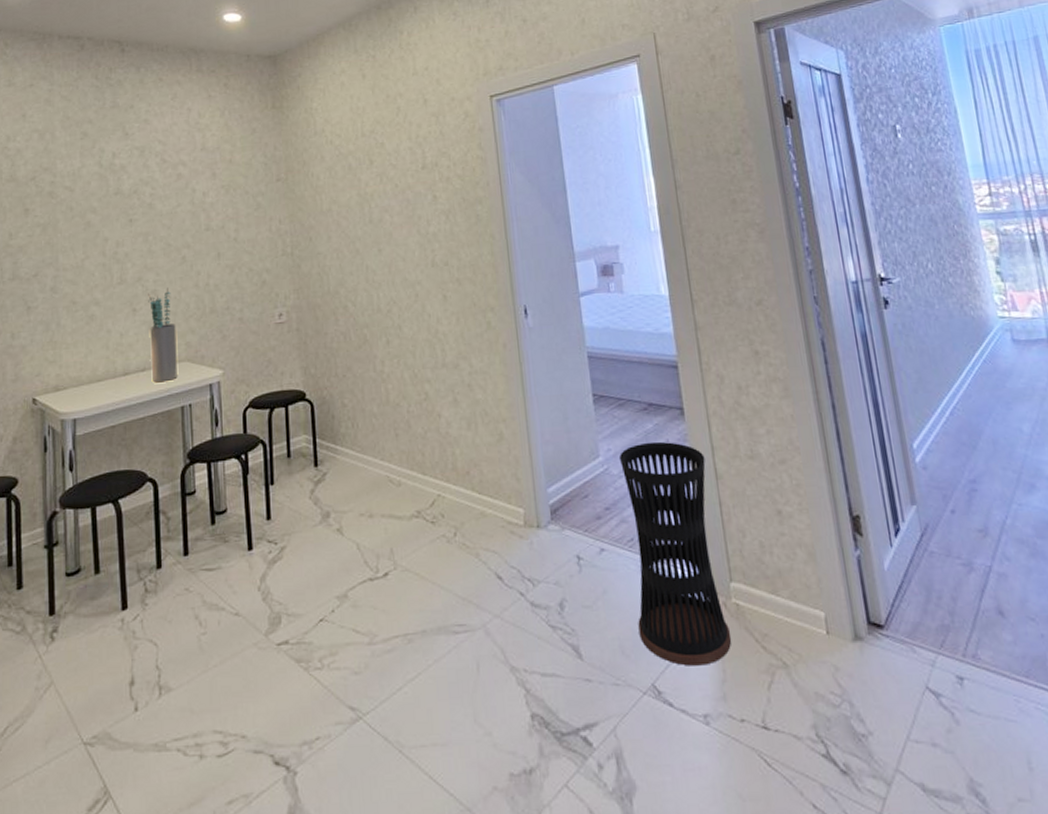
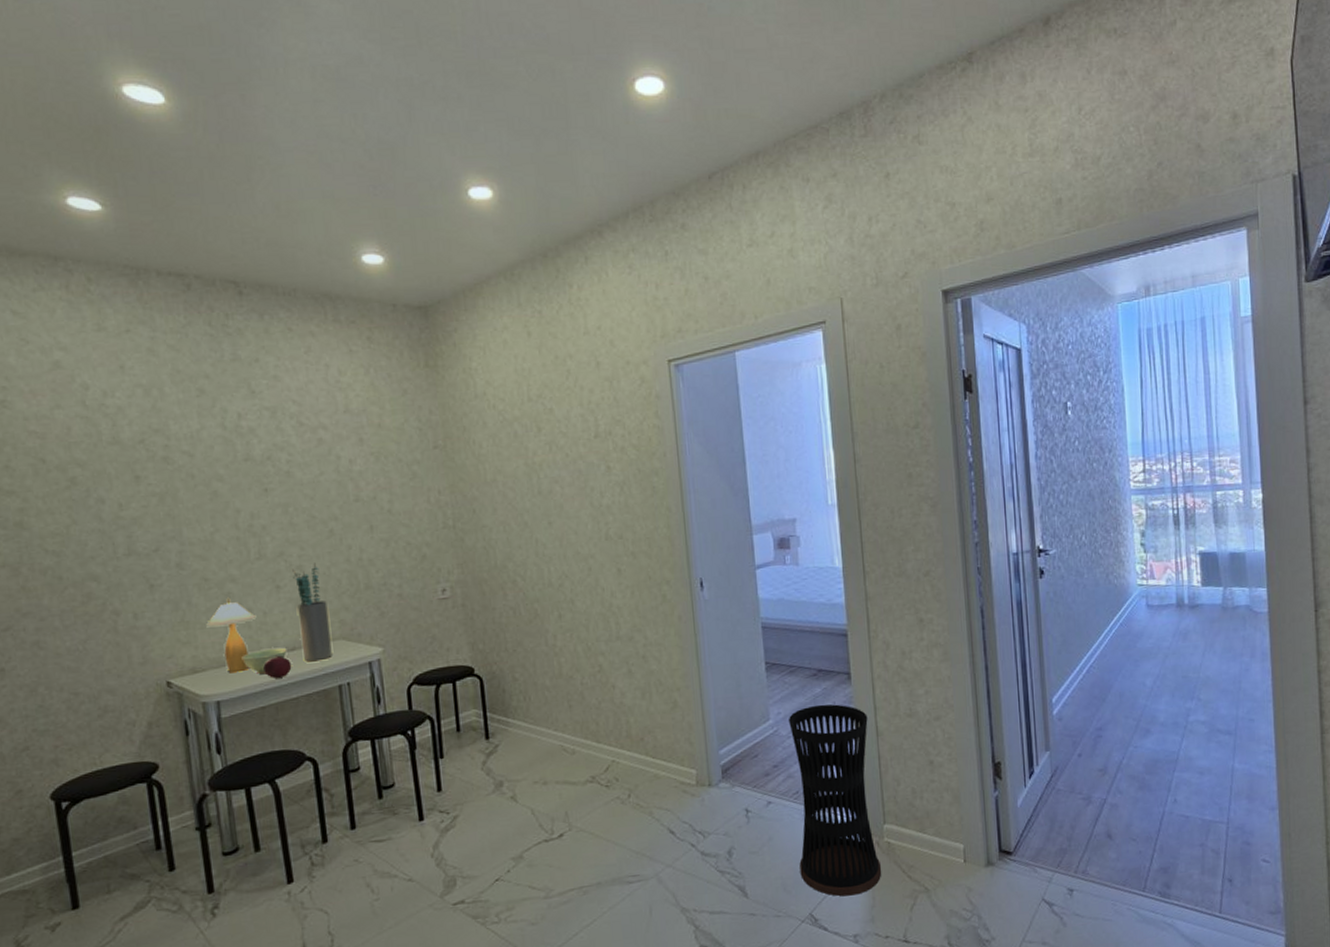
table lamp: none [71,320,113,392] -> present [206,598,255,673]
bowl: none [98,368,138,394] -> present [241,647,287,675]
fruit: none [116,375,141,398] -> present [263,655,292,678]

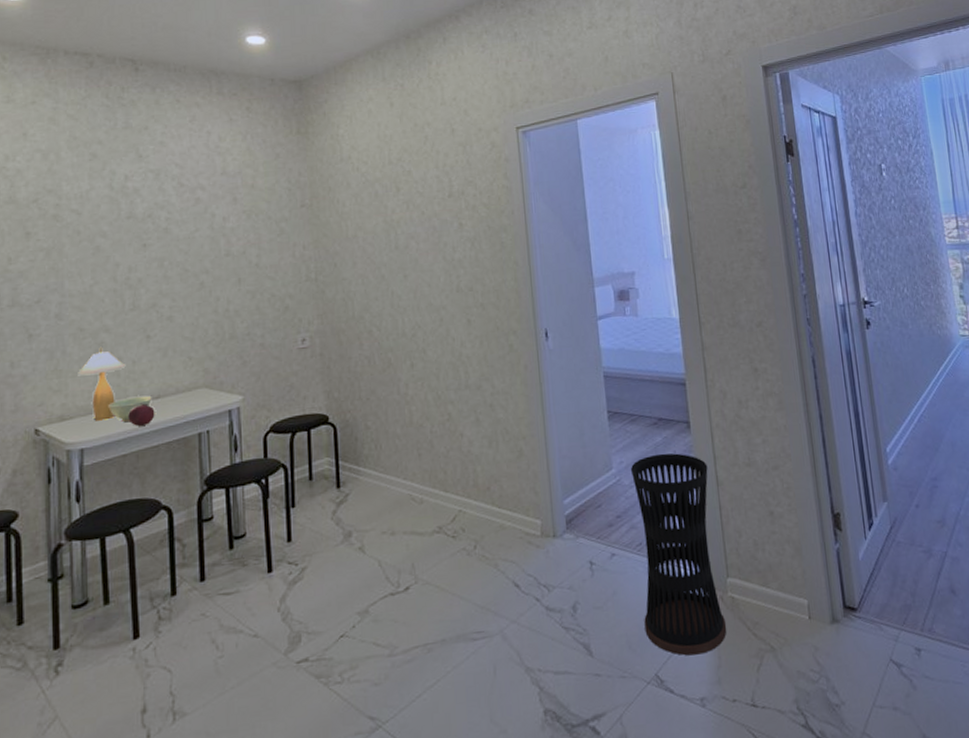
vase: present [292,563,332,662] -> none [163,313,194,410]

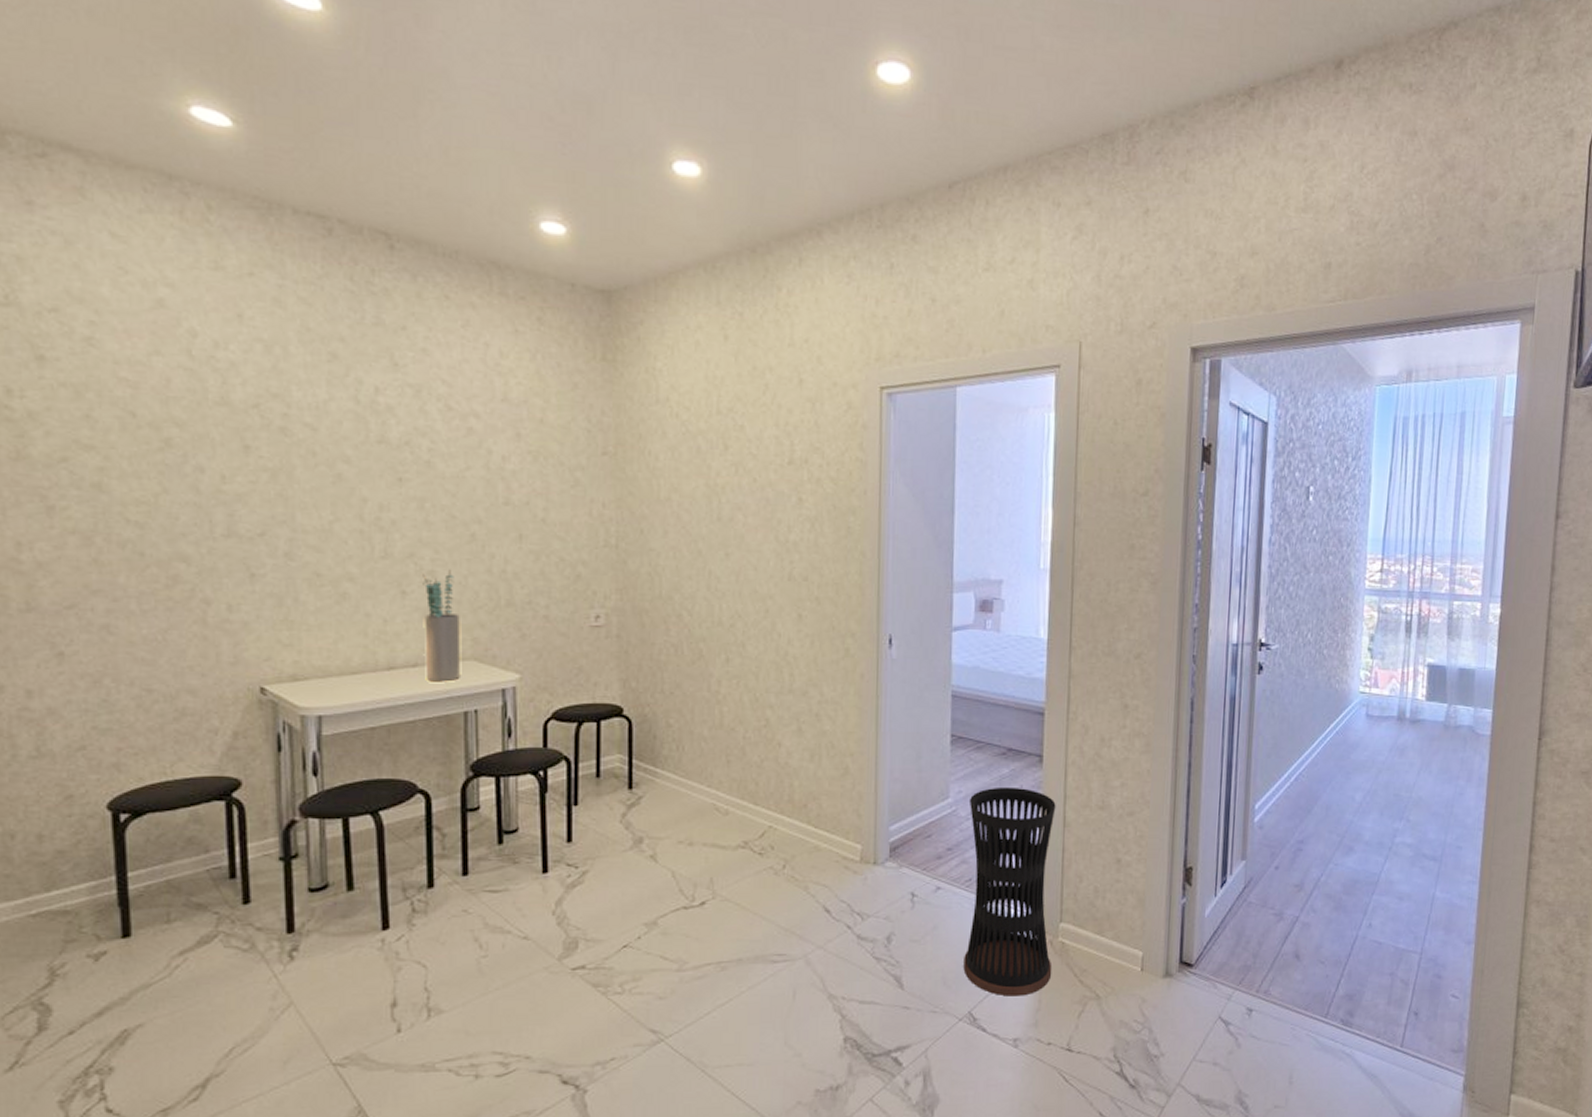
table lamp: present [78,348,124,421] -> none [314,599,373,686]
bowl: present [108,396,152,423] -> none [352,662,407,691]
fruit: present [128,403,155,426] -> none [378,670,411,696]
vase: none [163,313,194,410] -> present [423,569,460,682]

